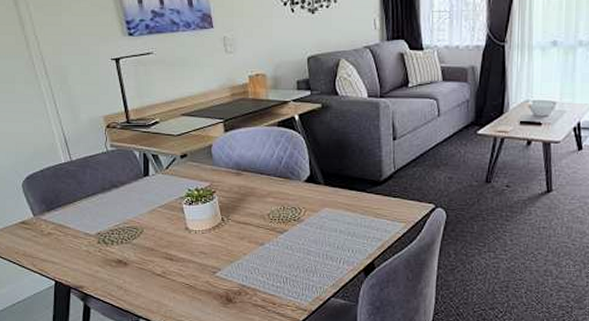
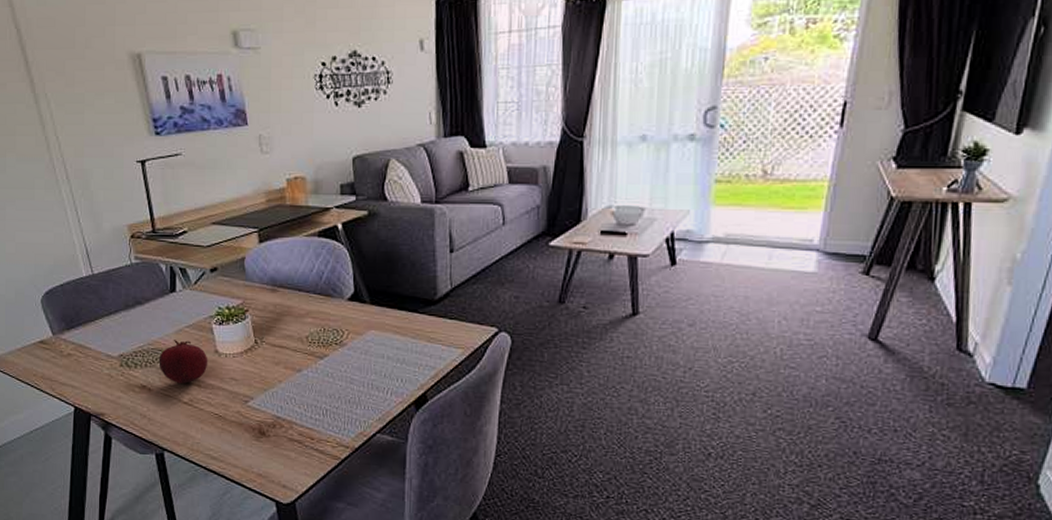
fruit: none [133,219,180,258] -> present [158,340,208,384]

